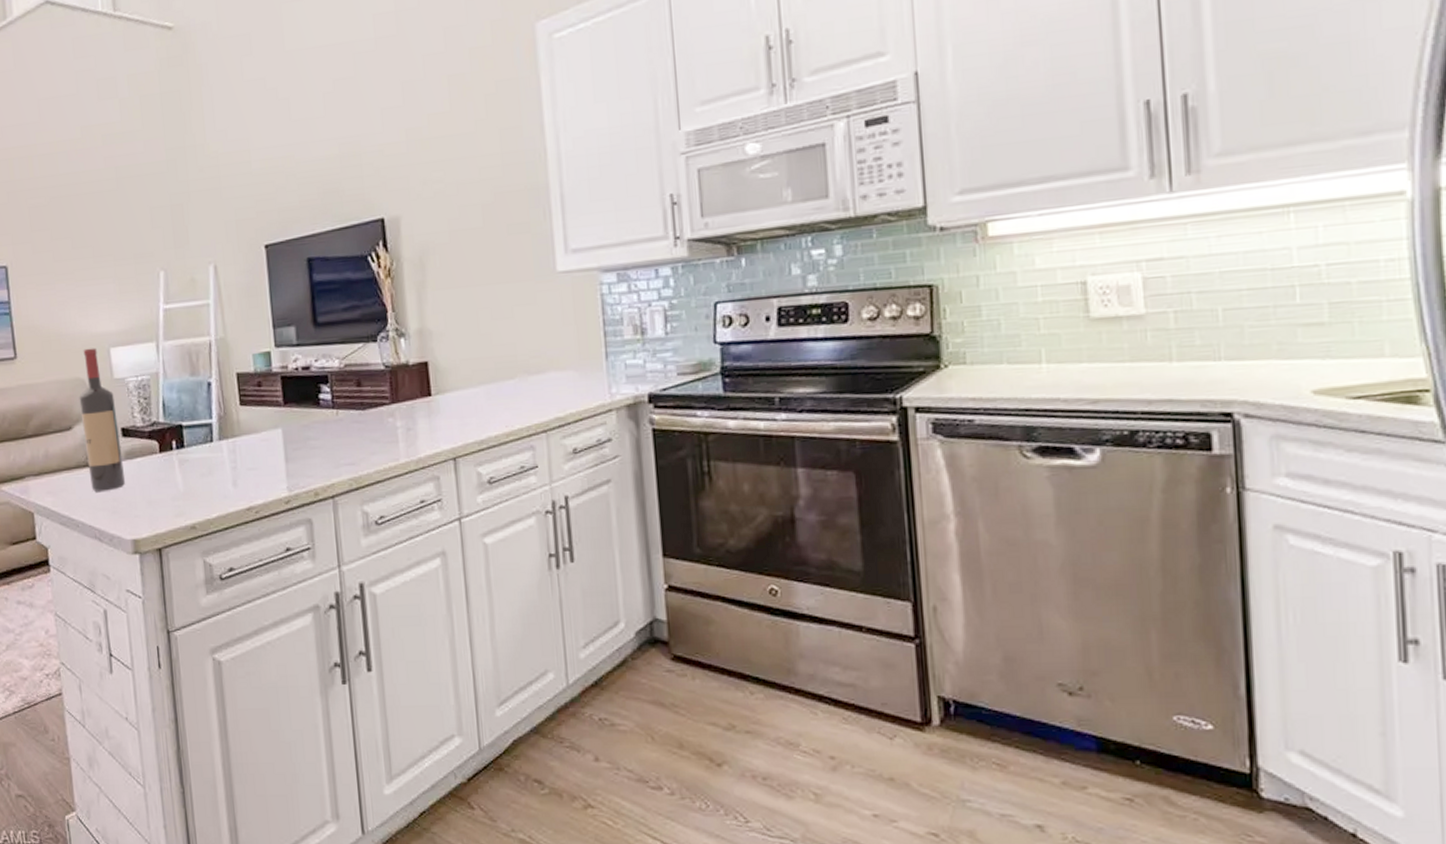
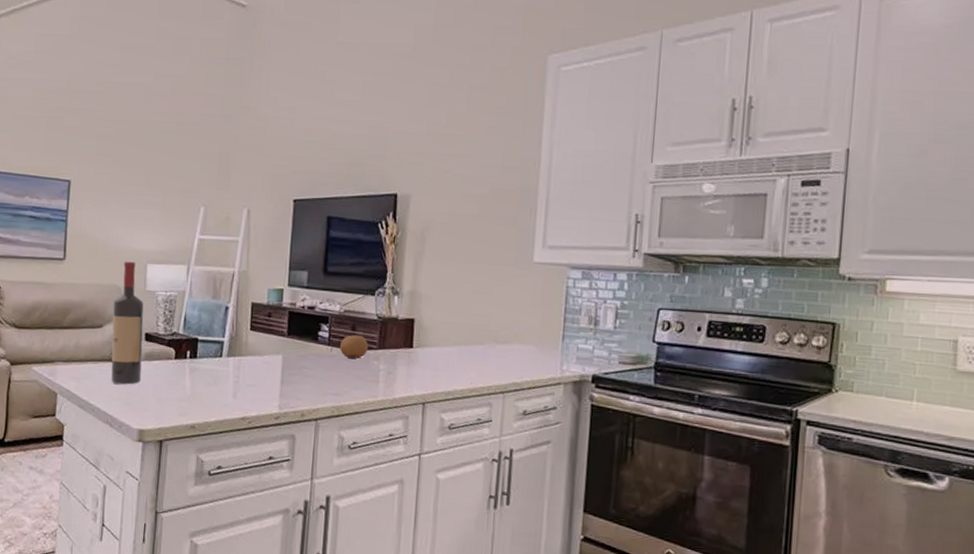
fruit: none [346,391,379,420] -> present [339,335,368,359]

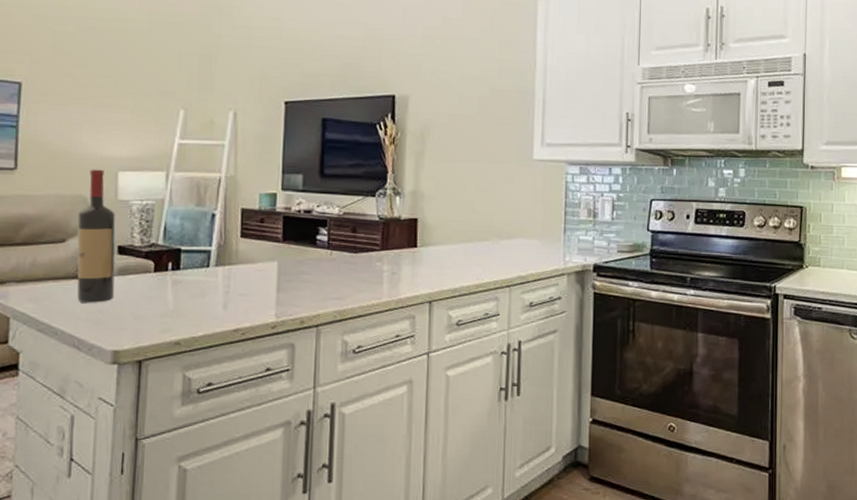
fruit: present [339,335,368,359] -> none [340,237,370,261]

